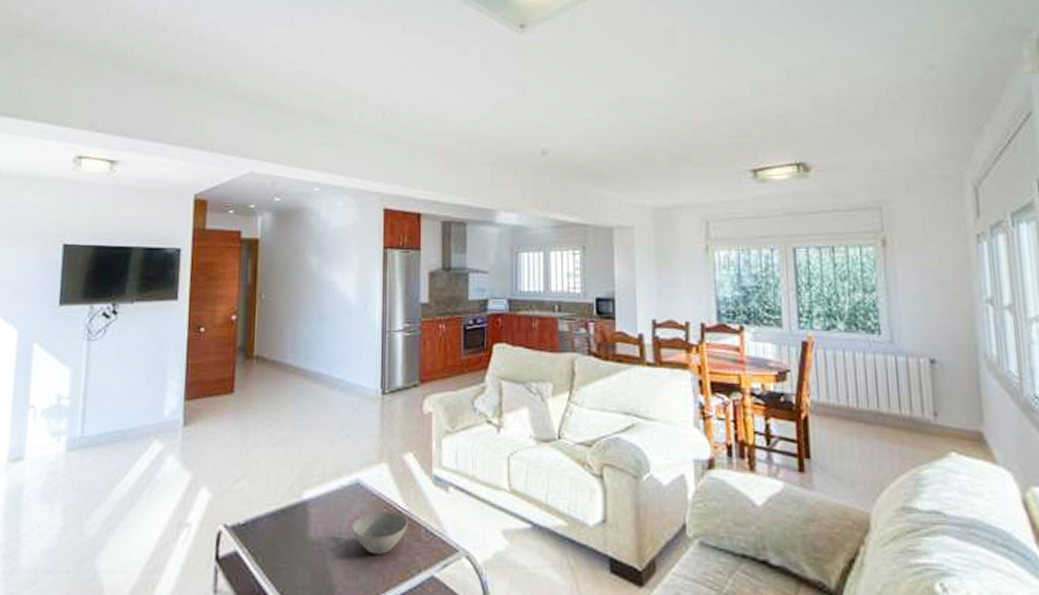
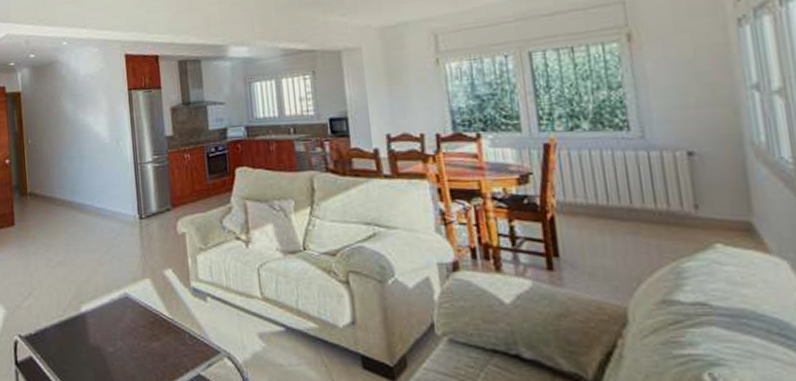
bowl: present [350,511,409,555] -> none [124,320,174,357]

